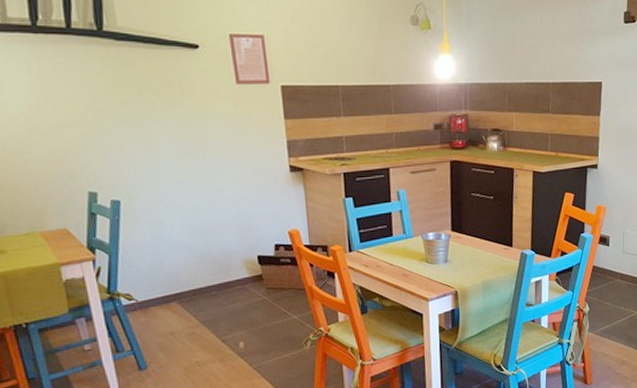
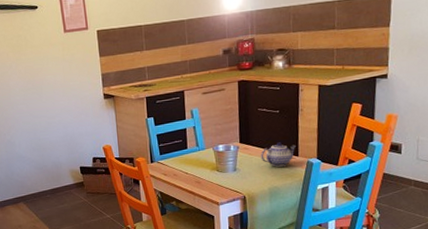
teapot: none [474,231,511,259] -> present [260,142,297,167]

